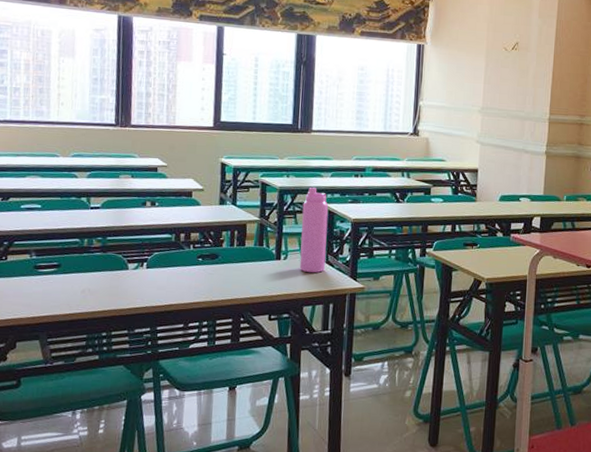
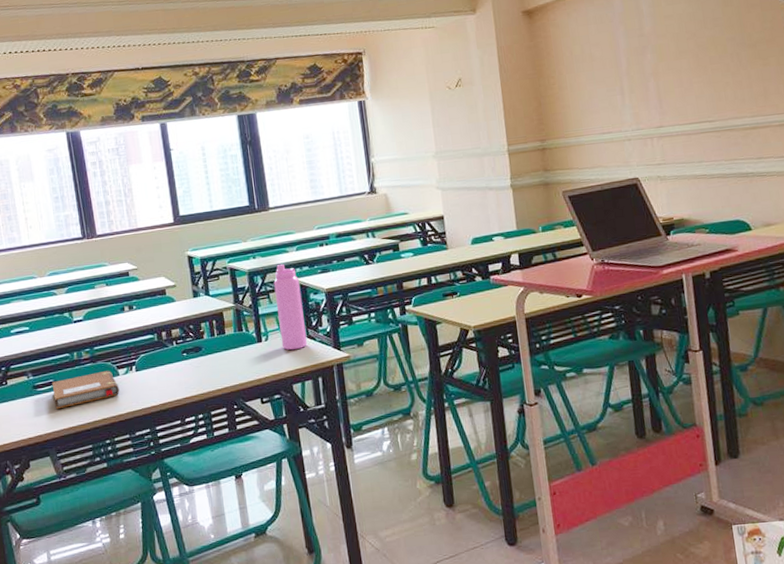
notebook: none [54,262,126,294] -> present [52,370,120,410]

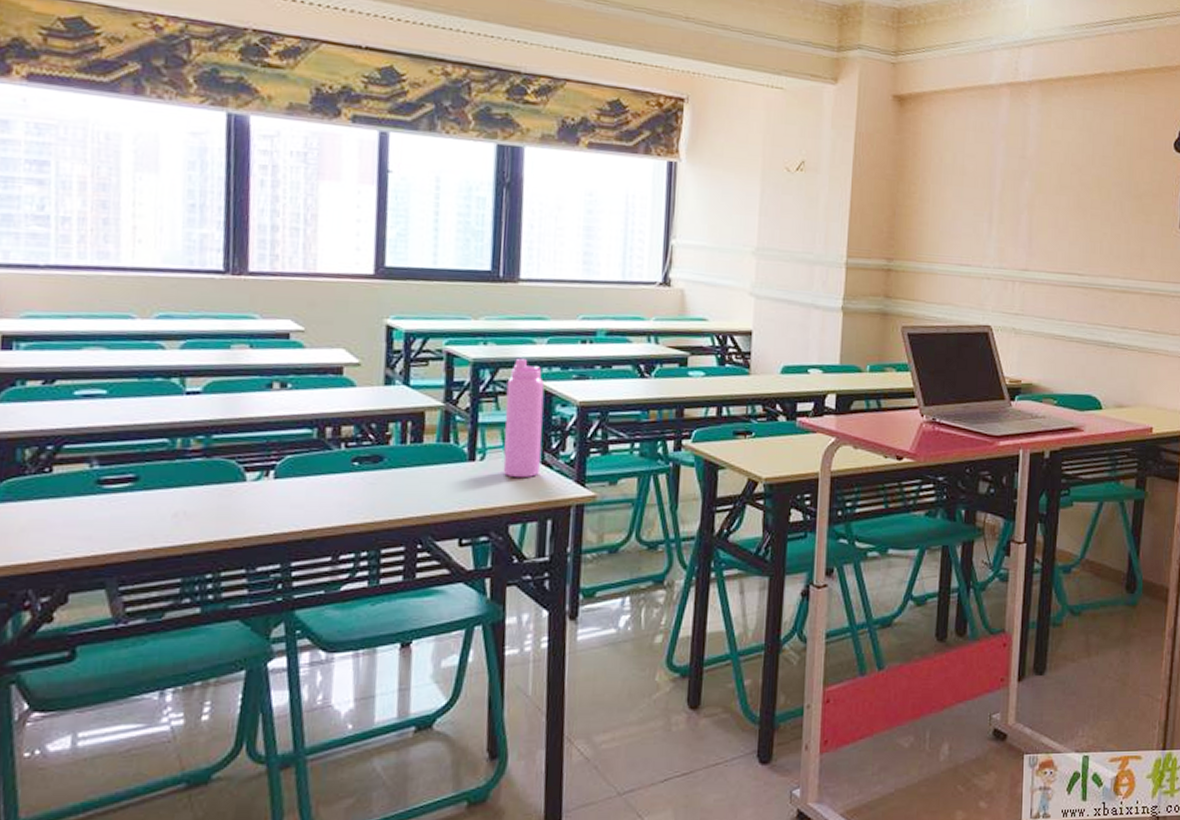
notebook: present [52,370,120,410] -> none [129,471,243,520]

